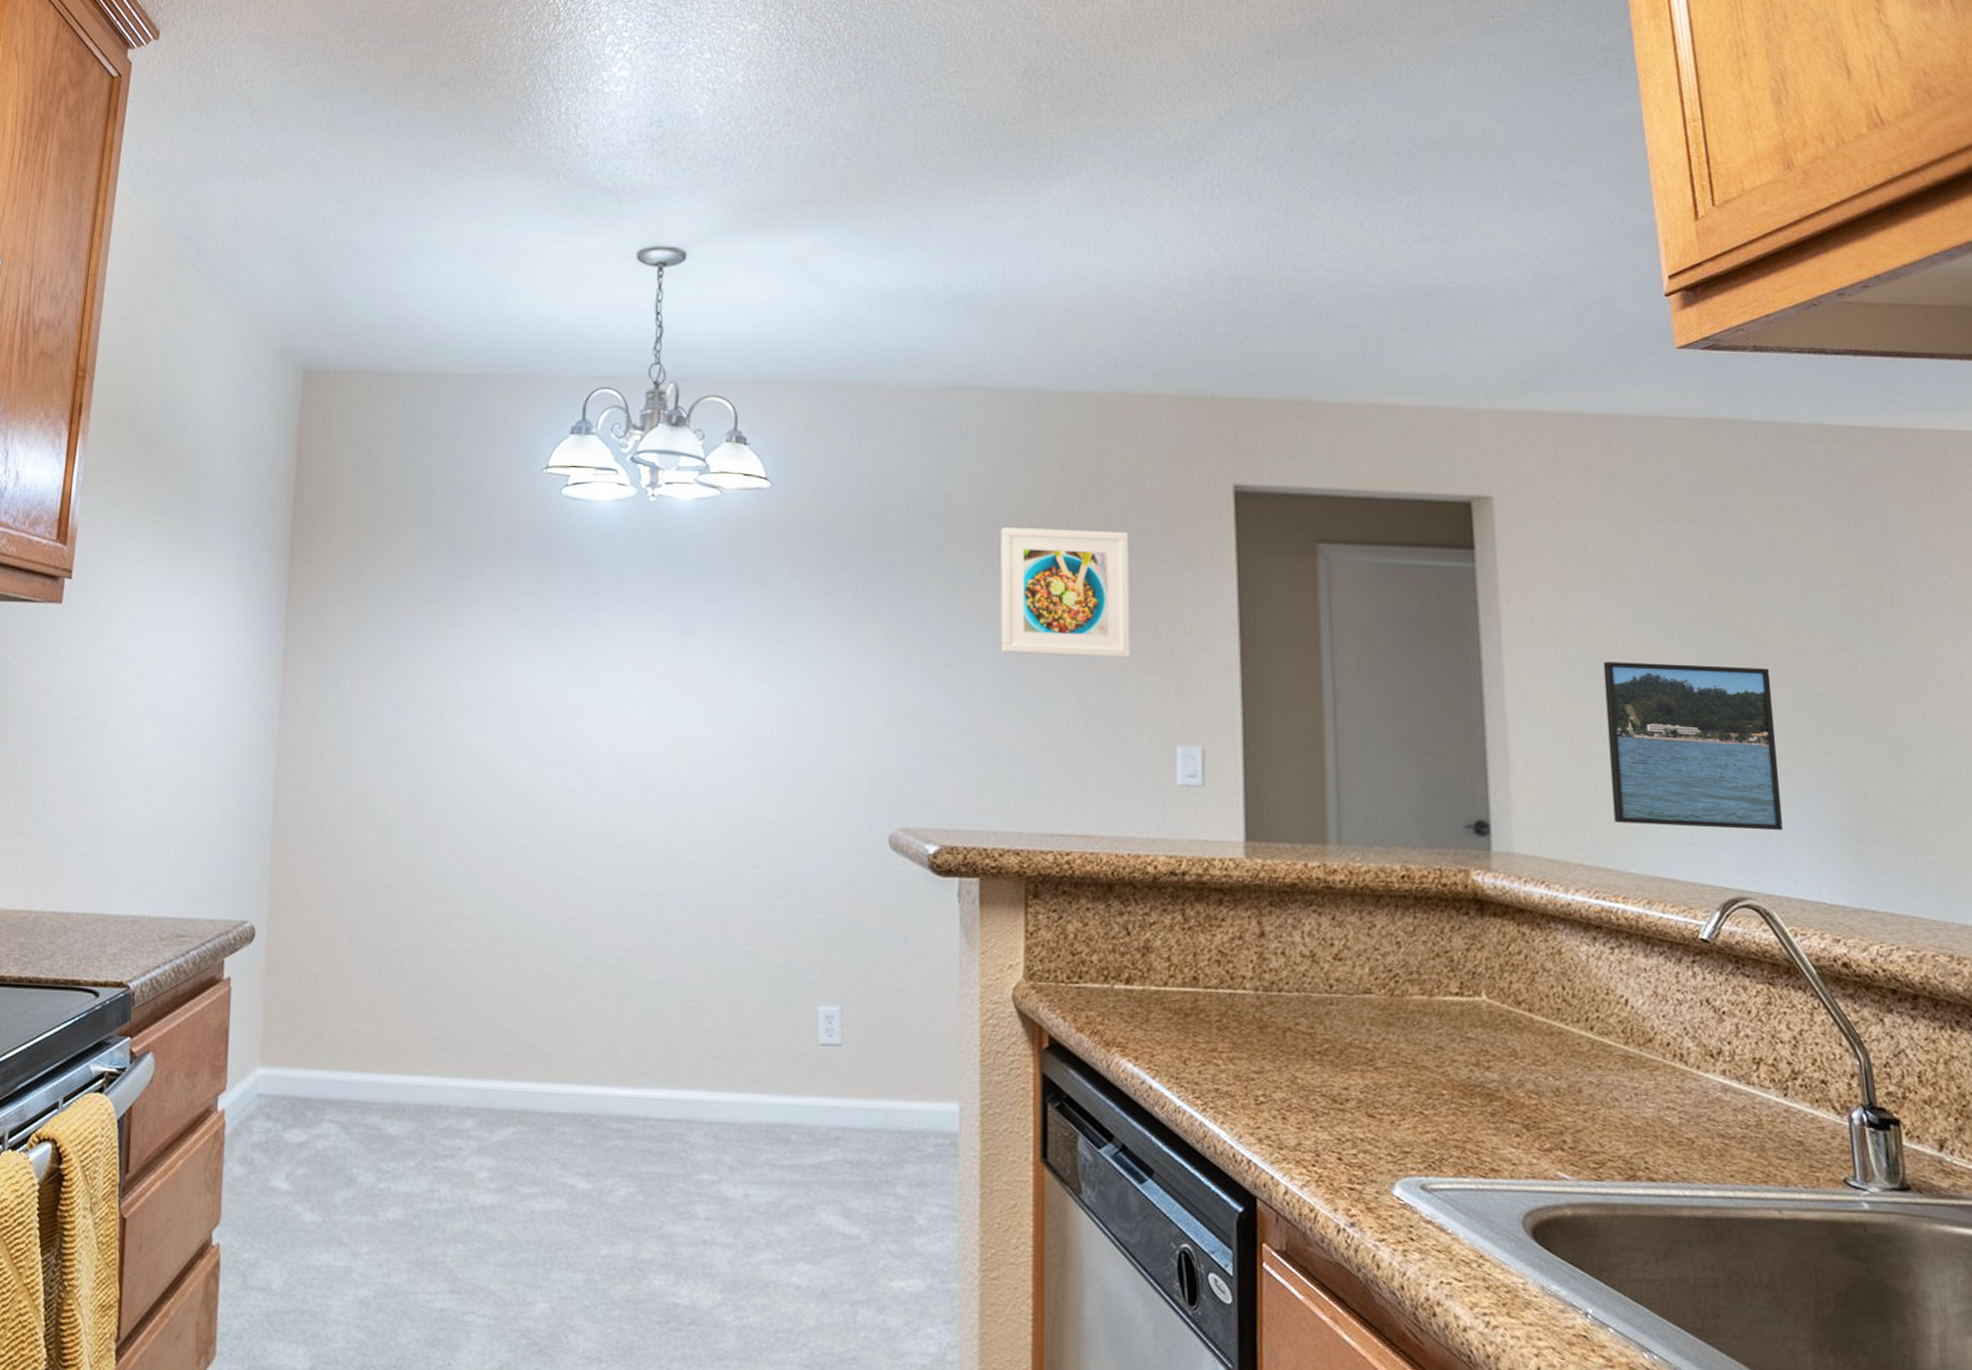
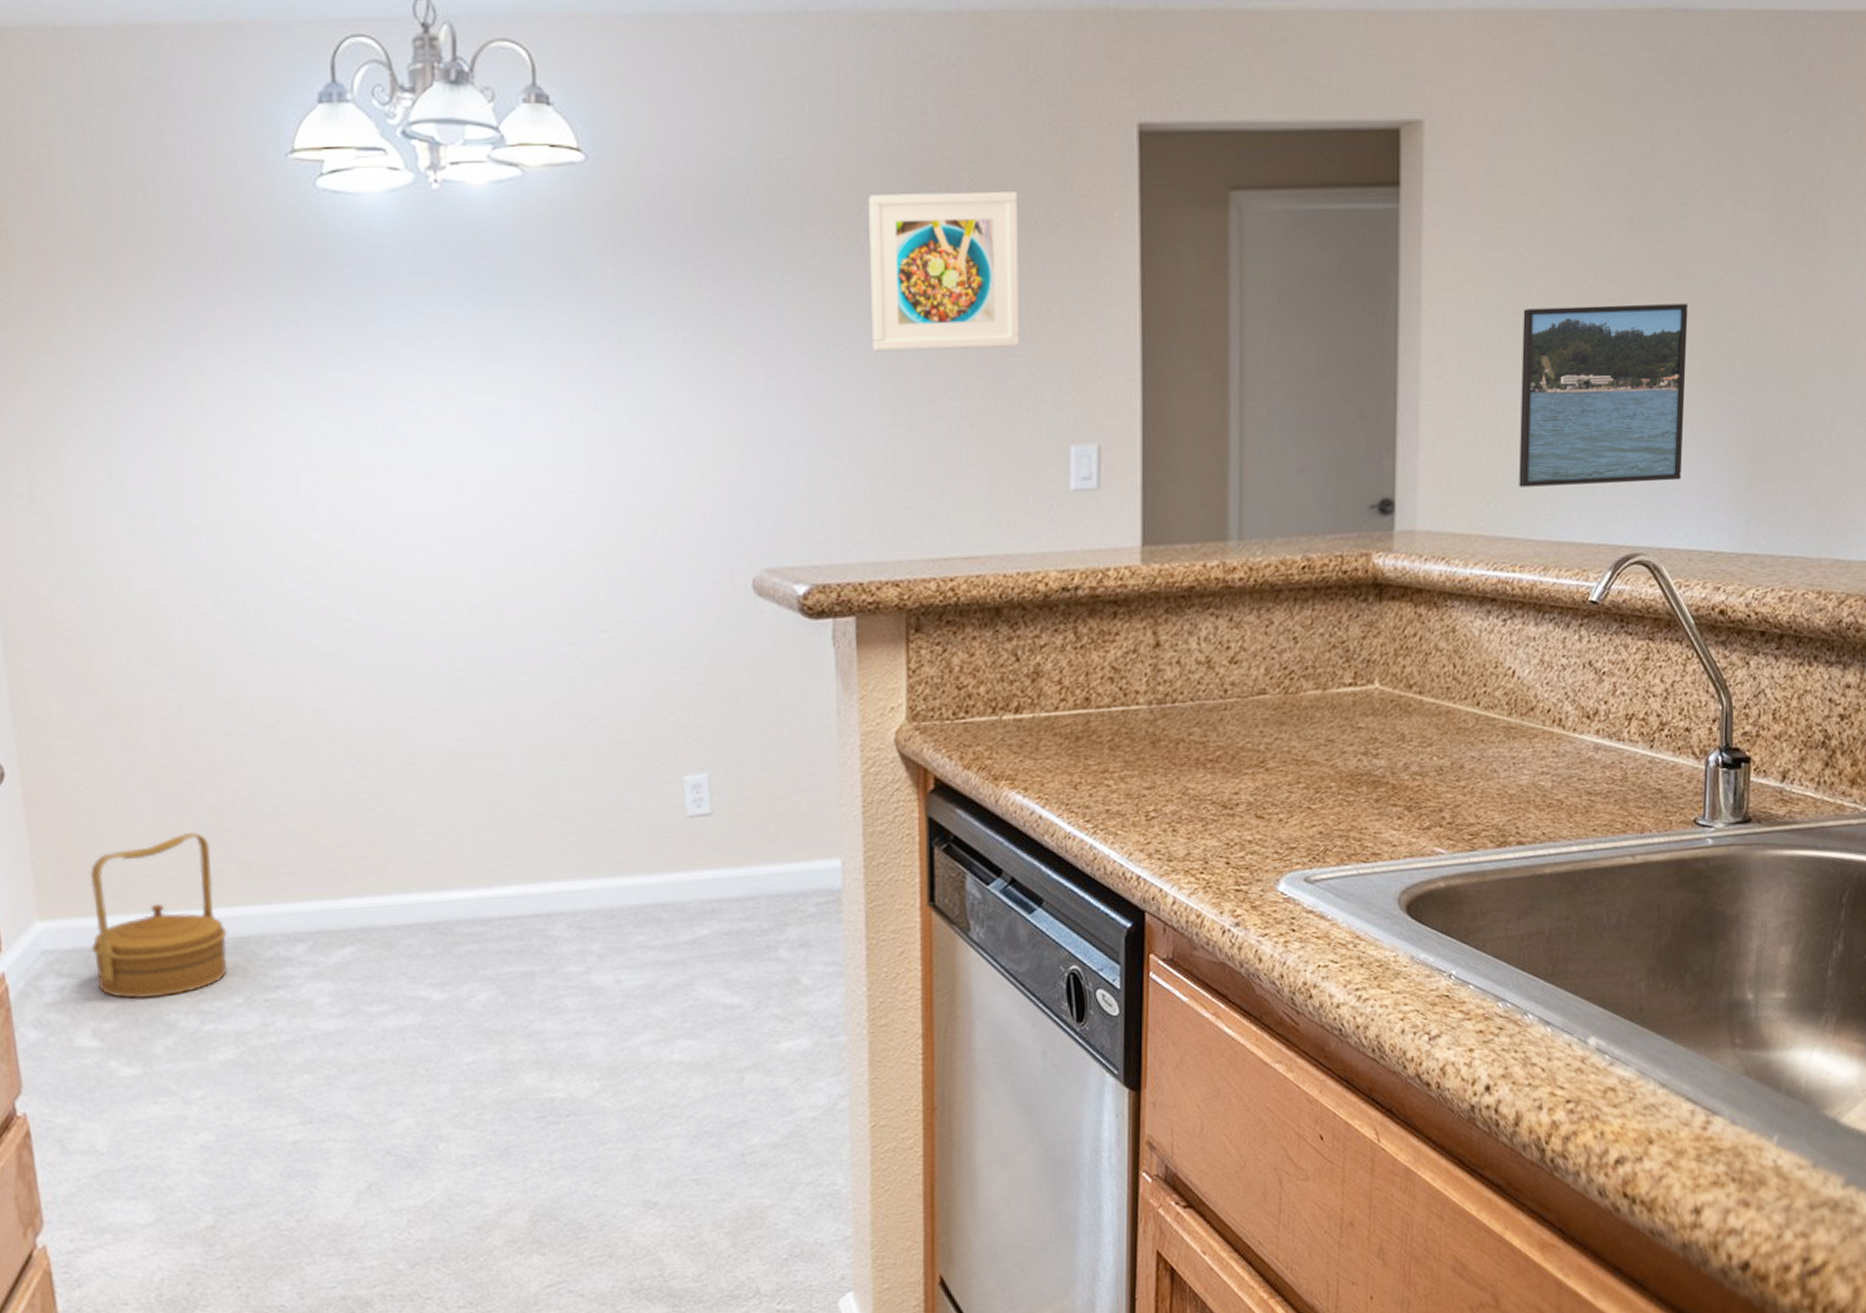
basket: none [298,1004,411,1151] -> present [89,832,228,1000]

